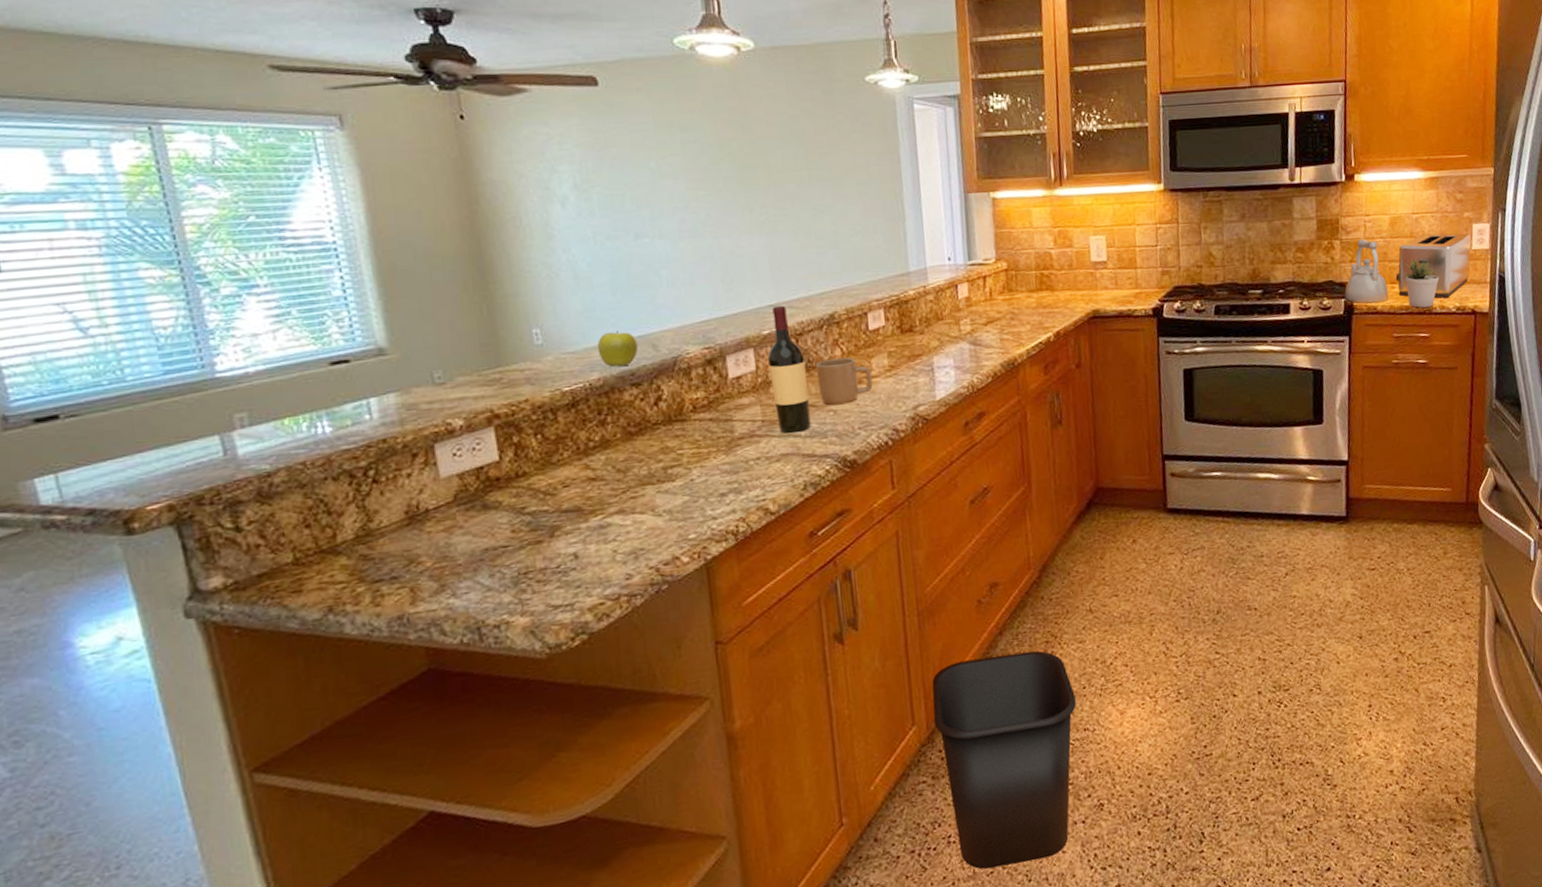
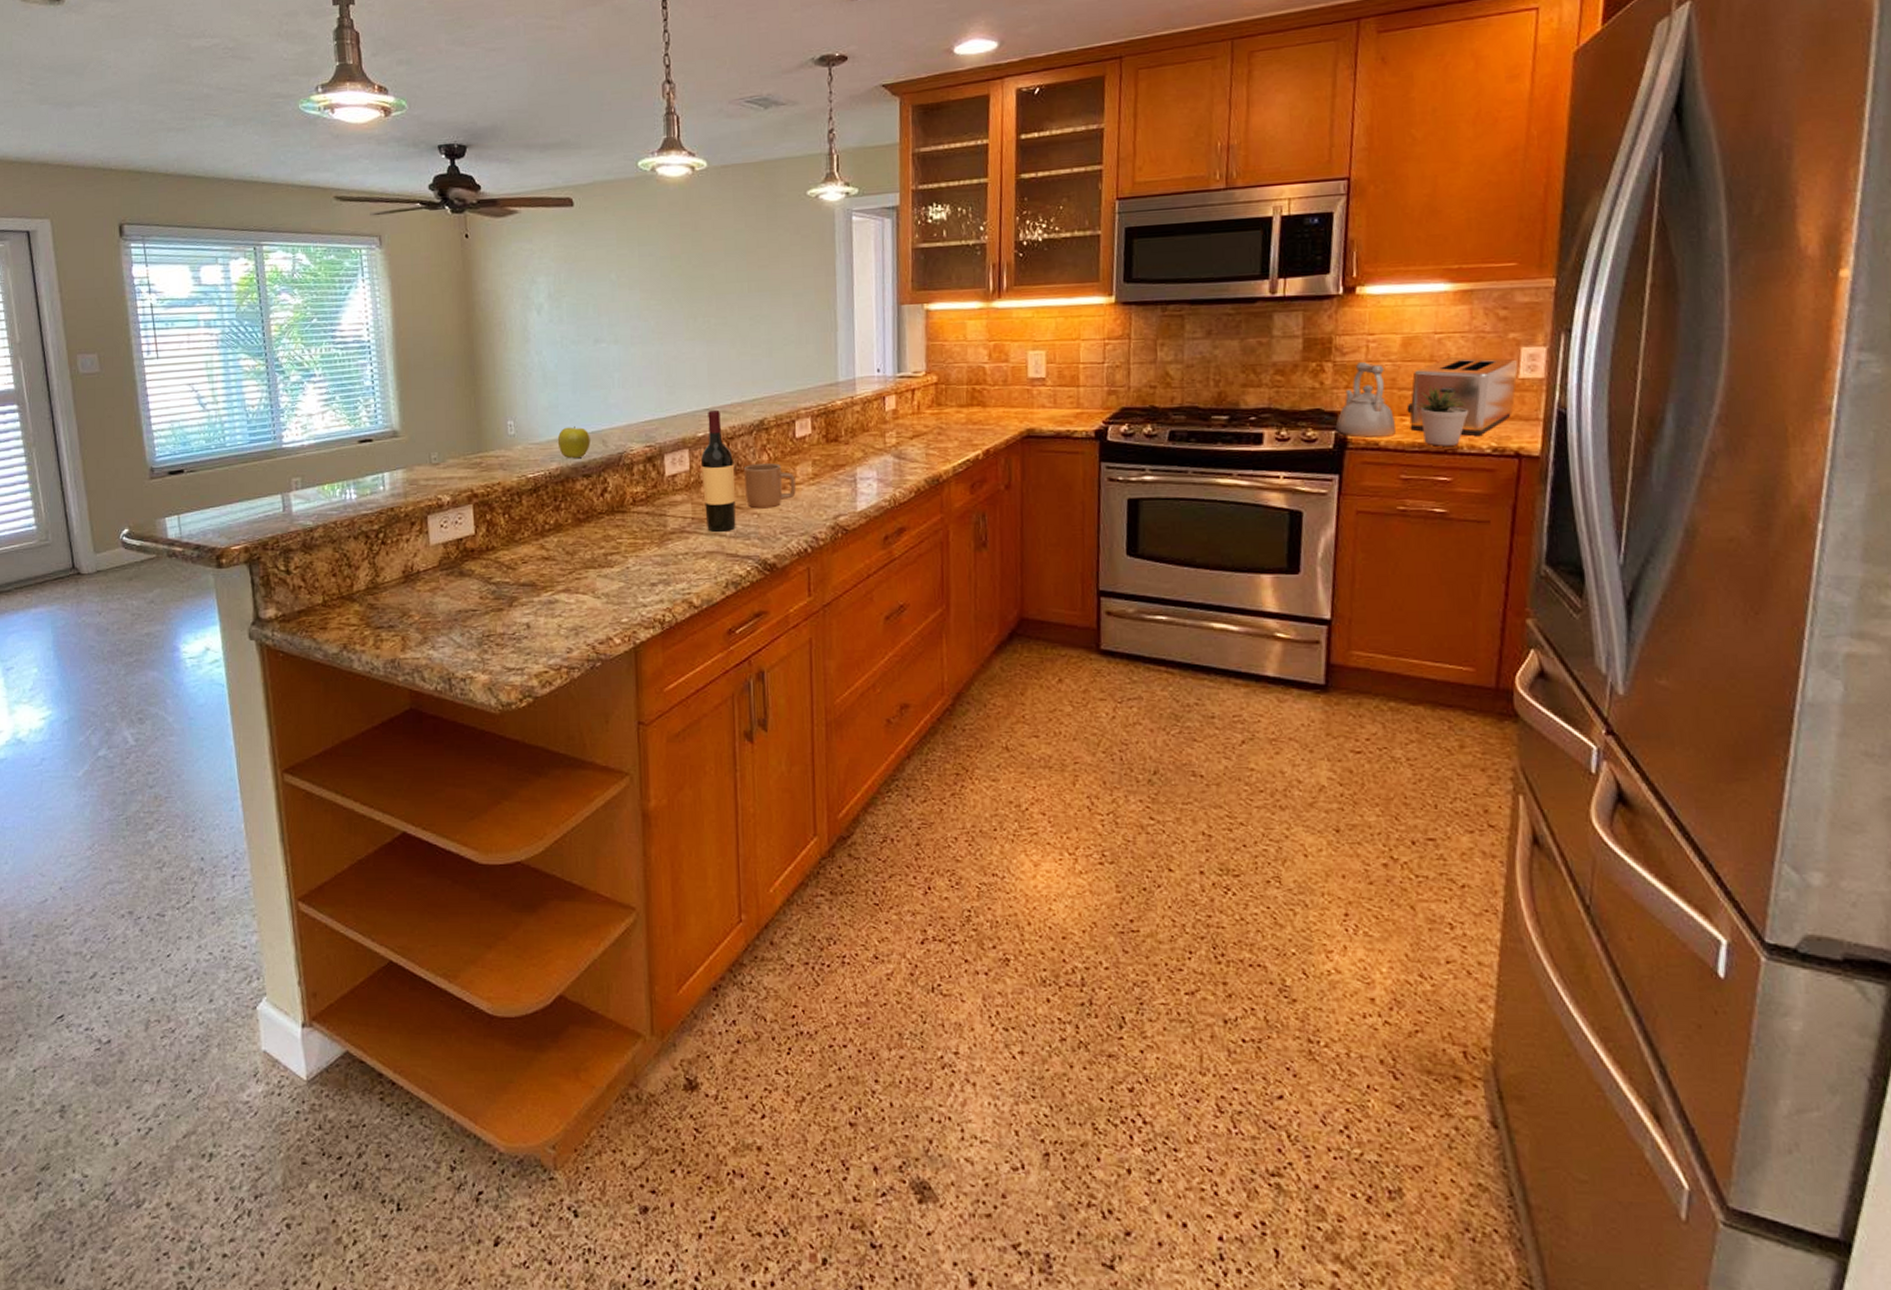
waste bin: present [932,650,1076,869] -> none [835,780,985,1003]

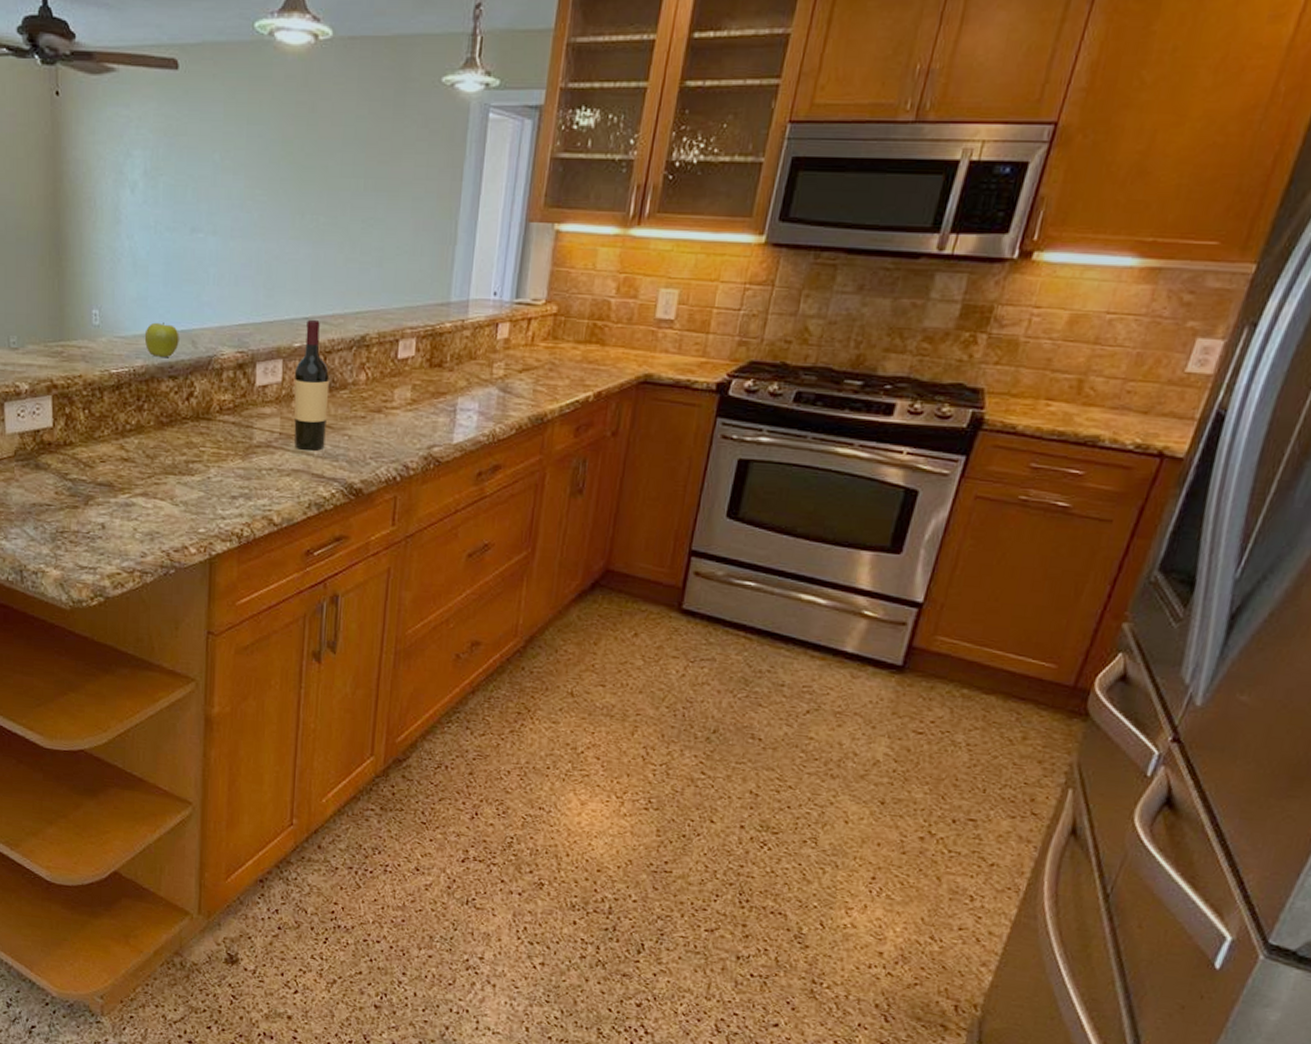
mug: present [743,462,796,509] -> none [337,382,392,431]
kettle: present [1335,361,1396,438] -> none [973,336,1042,421]
toaster: present [1407,357,1519,436] -> none [1053,342,1190,430]
potted plant: present [1416,386,1469,446] -> none [1065,371,1122,438]

